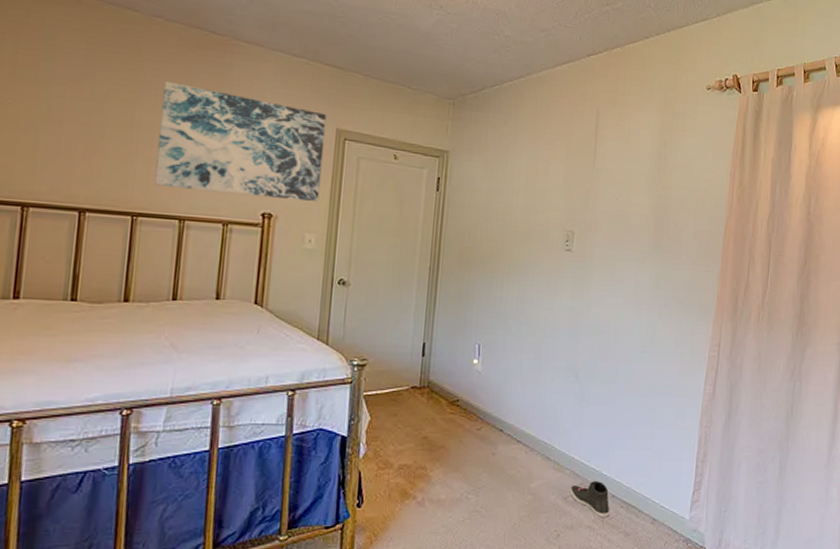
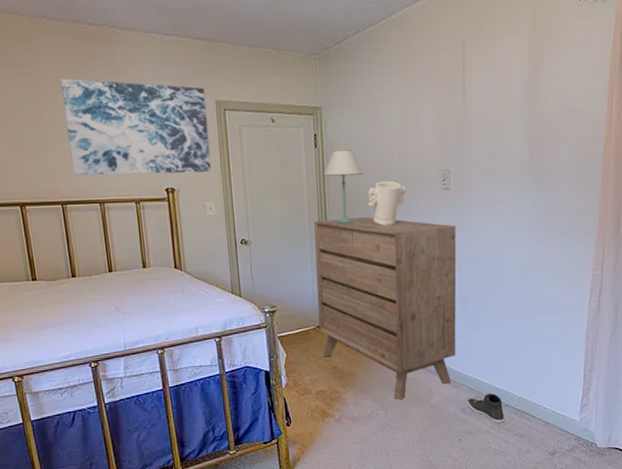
dresser: none [413,268,575,483] -> present [313,217,457,400]
table lamp: none [441,196,485,275] -> present [322,149,364,224]
decorative vase: none [485,234,528,282] -> present [367,180,406,226]

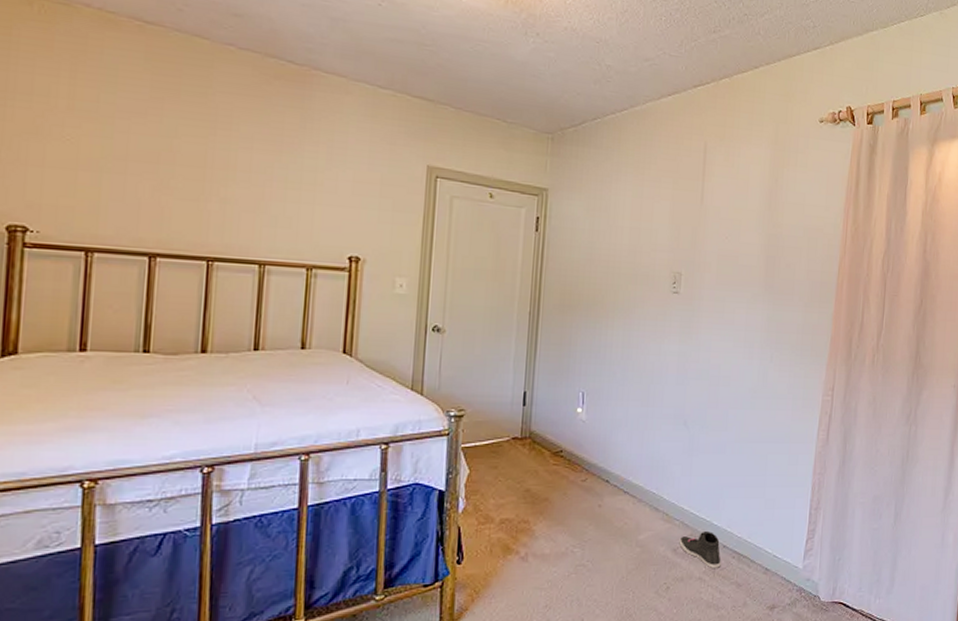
wall art: present [61,78,212,176] -> none [231,114,416,245]
dresser: present [313,217,457,400] -> none [514,313,683,536]
table lamp: present [322,149,364,224] -> none [540,237,587,319]
decorative vase: present [367,180,406,226] -> none [588,276,633,326]

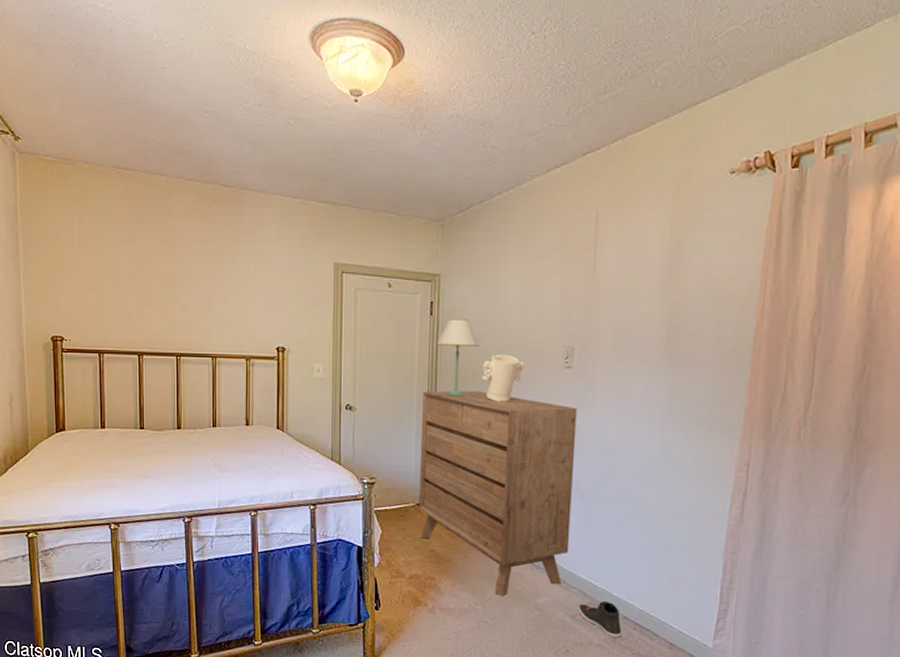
dresser: none [514,313,683,536] -> present [419,391,577,597]
table lamp: none [540,237,587,319] -> present [436,319,480,396]
decorative vase: none [588,276,633,326] -> present [481,354,525,402]

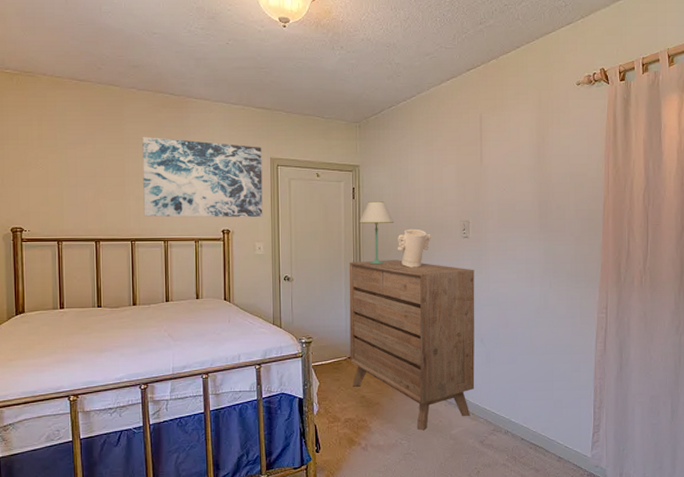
wall art: none [190,235,325,334] -> present [142,136,263,218]
sneaker: present [577,601,622,638] -> none [484,427,521,457]

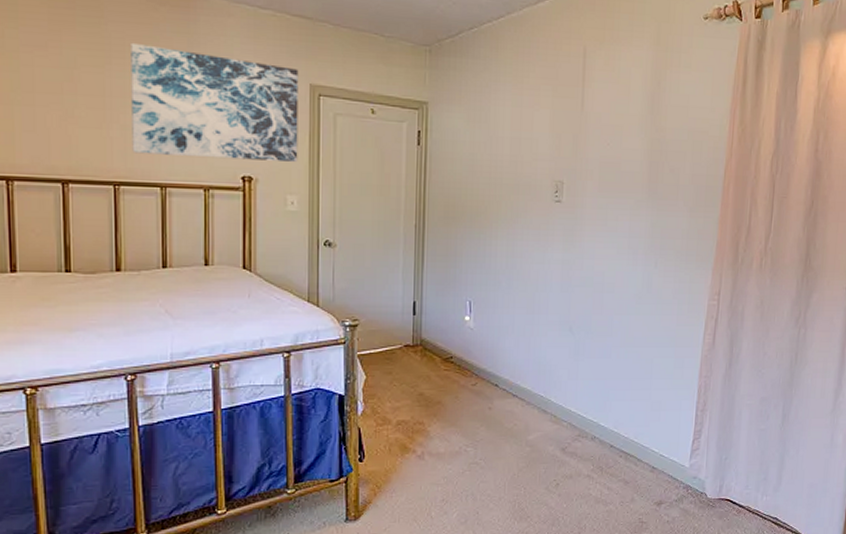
dresser: present [349,260,475,431] -> none [406,225,567,436]
table lamp: present [358,201,394,265] -> none [424,150,470,231]
decorative vase: present [397,228,431,268] -> none [471,187,515,236]

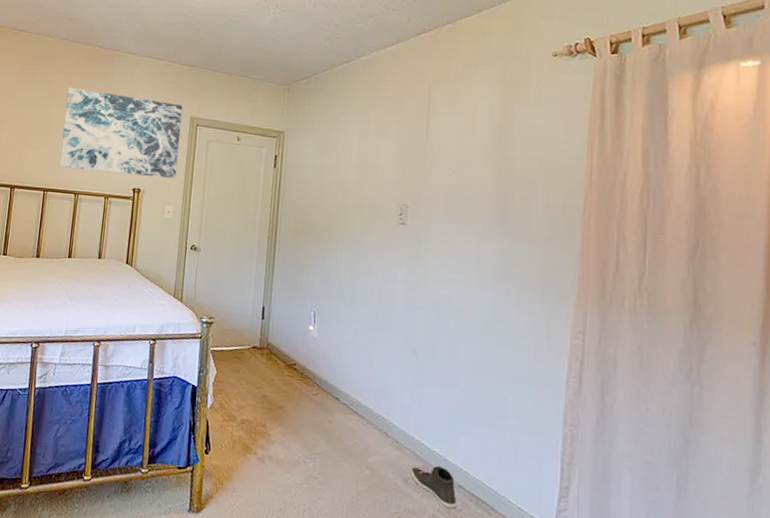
sneaker: none [567,432,609,466] -> present [410,466,457,509]

